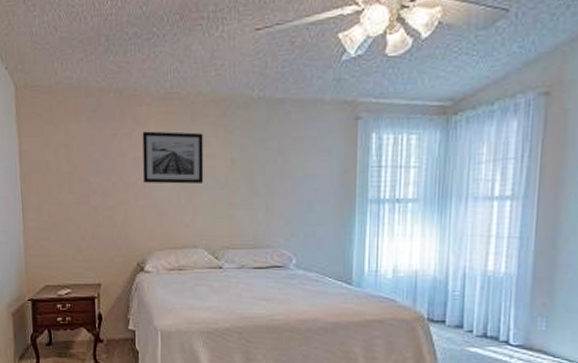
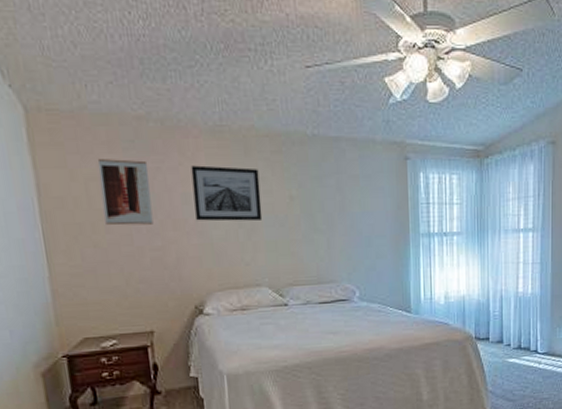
wall art: none [66,127,107,187] -> present [97,159,154,226]

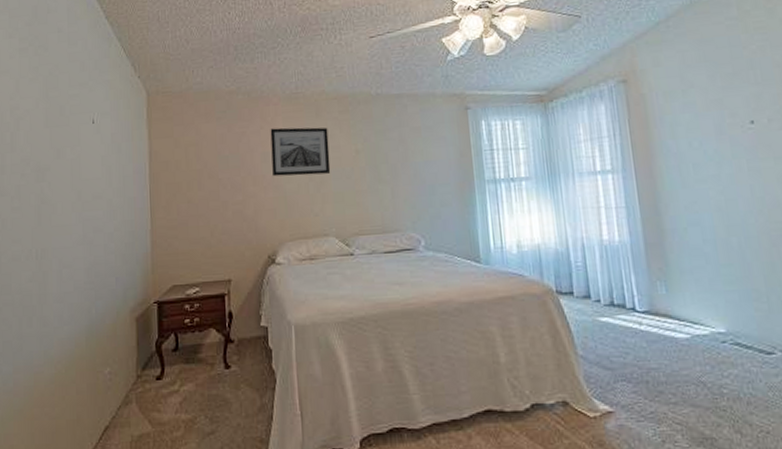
wall art: present [97,159,154,226] -> none [196,127,237,183]

